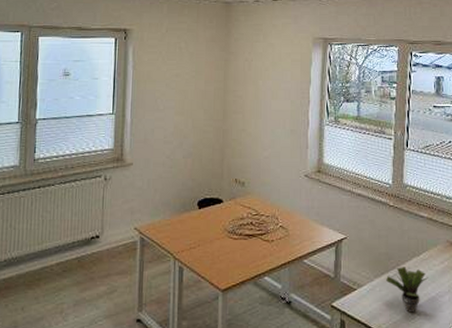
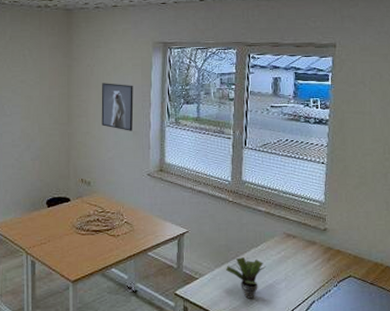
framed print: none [258,78,292,129] -> present [101,83,134,131]

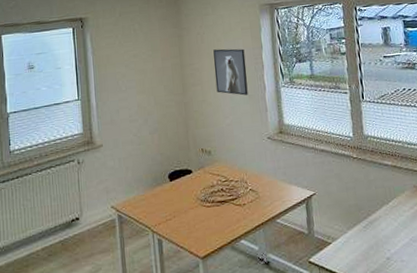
potted plant: present [226,257,266,299] -> none [359,216,400,261]

